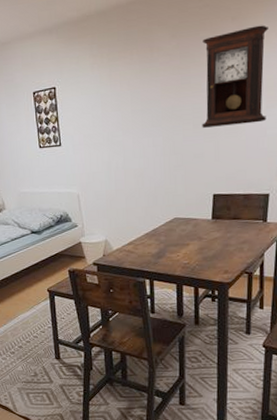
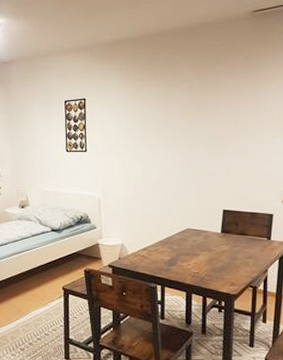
pendulum clock: present [202,25,268,128] -> none [215,66,275,149]

